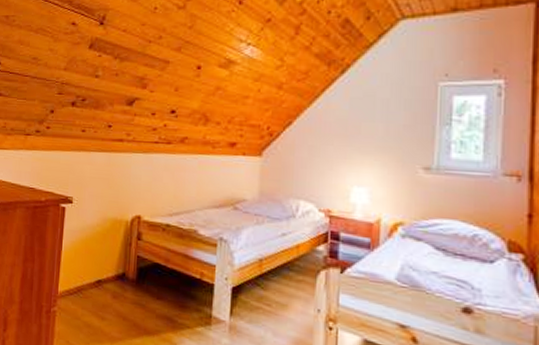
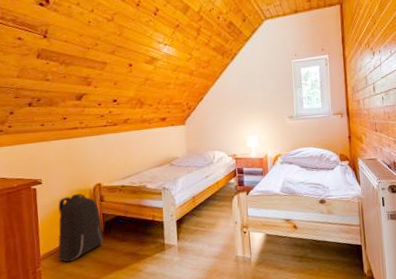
backpack: none [78,223,135,309] -> present [58,193,104,262]

